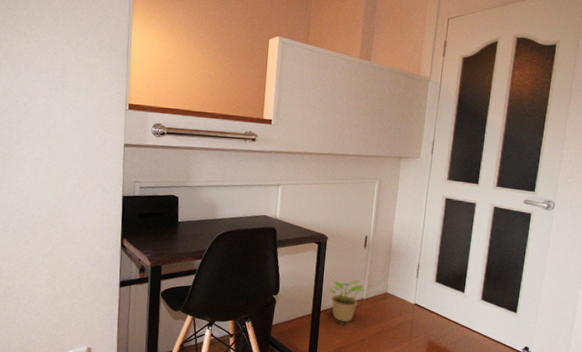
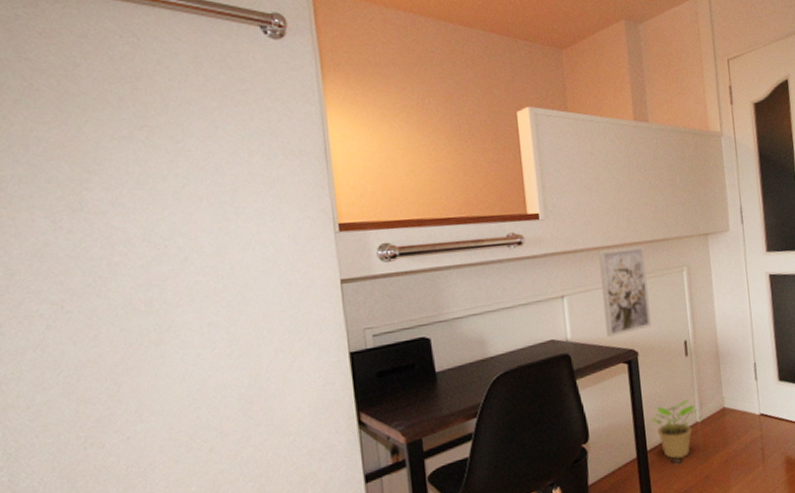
wall art: none [306,156,348,222] -> present [598,245,651,337]

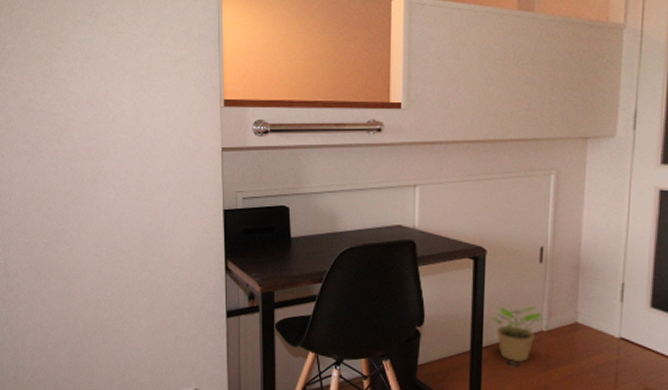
wall art: present [598,245,651,337] -> none [455,143,508,231]

